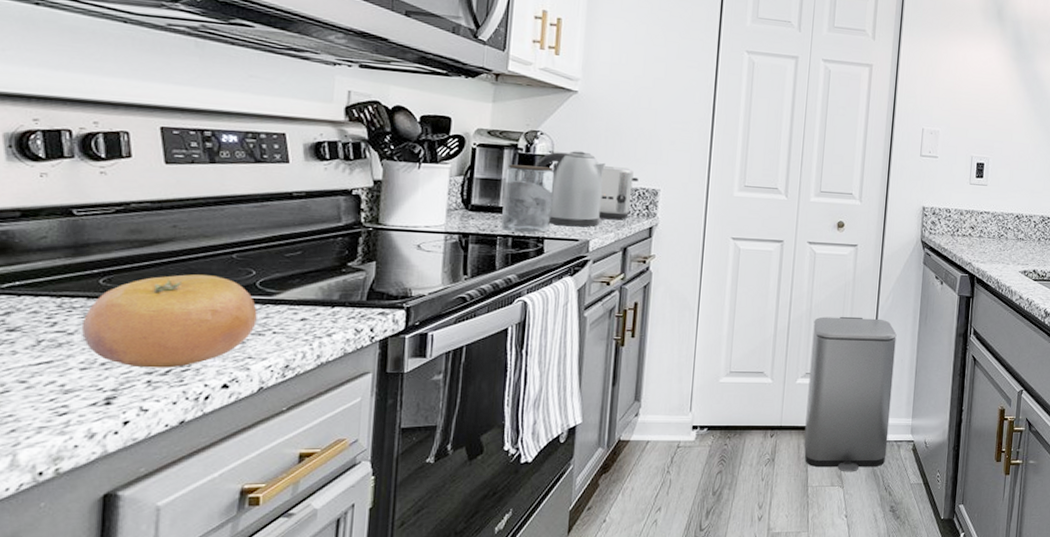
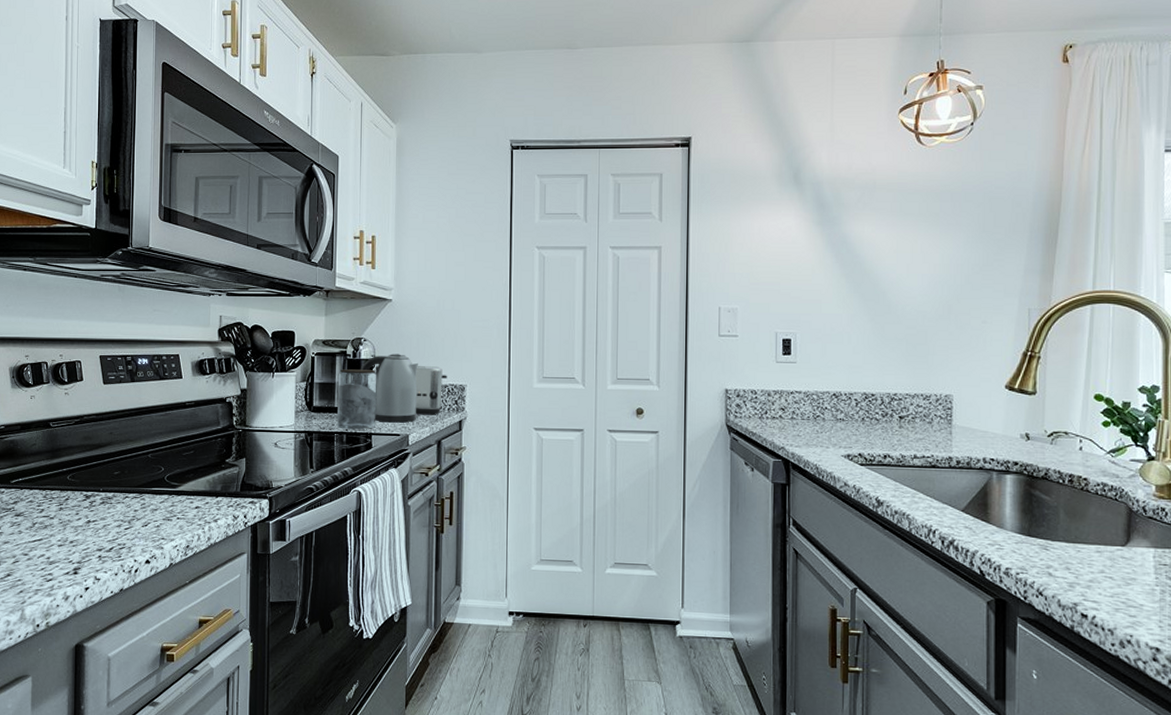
fruit: present [81,274,257,368] -> none [58,471,166,546]
pedal bin: present [804,316,897,472] -> none [617,505,707,668]

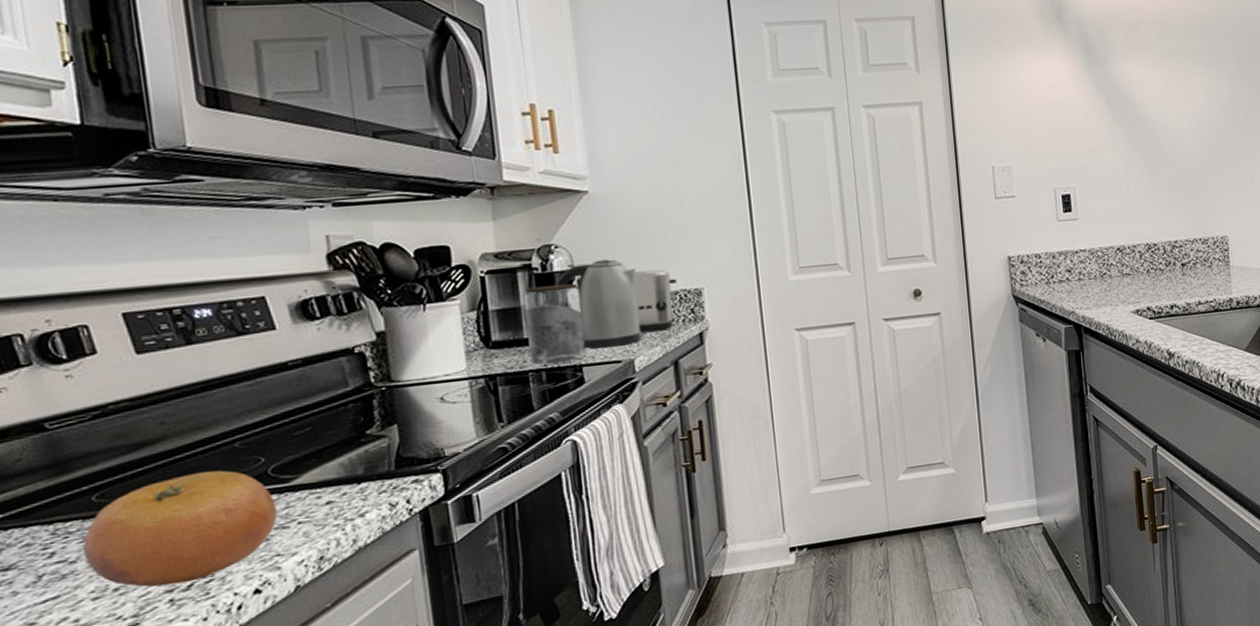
fruit: none [58,471,166,546] -> present [82,470,278,588]

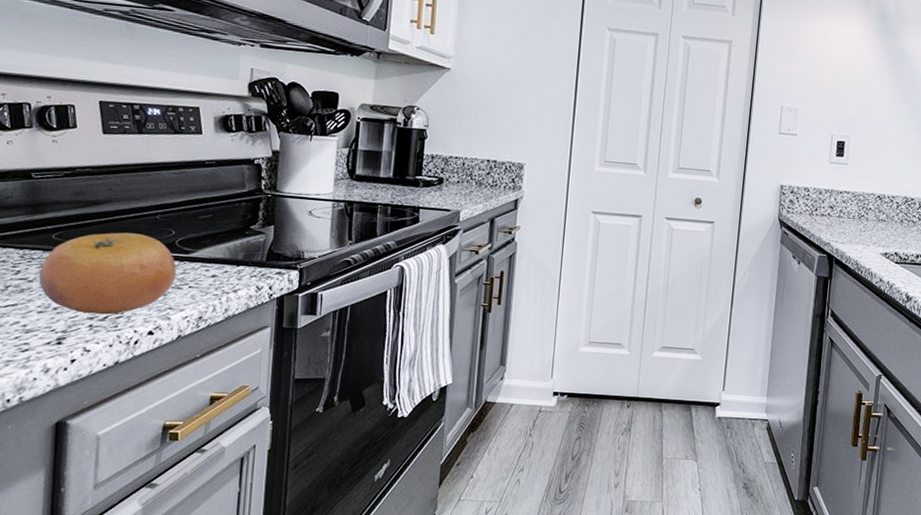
jar: present [523,283,586,365] -> none [382,137,430,202]
kettle: present [556,259,642,349] -> none [412,125,475,198]
toaster: present [575,269,677,332] -> none [427,135,506,192]

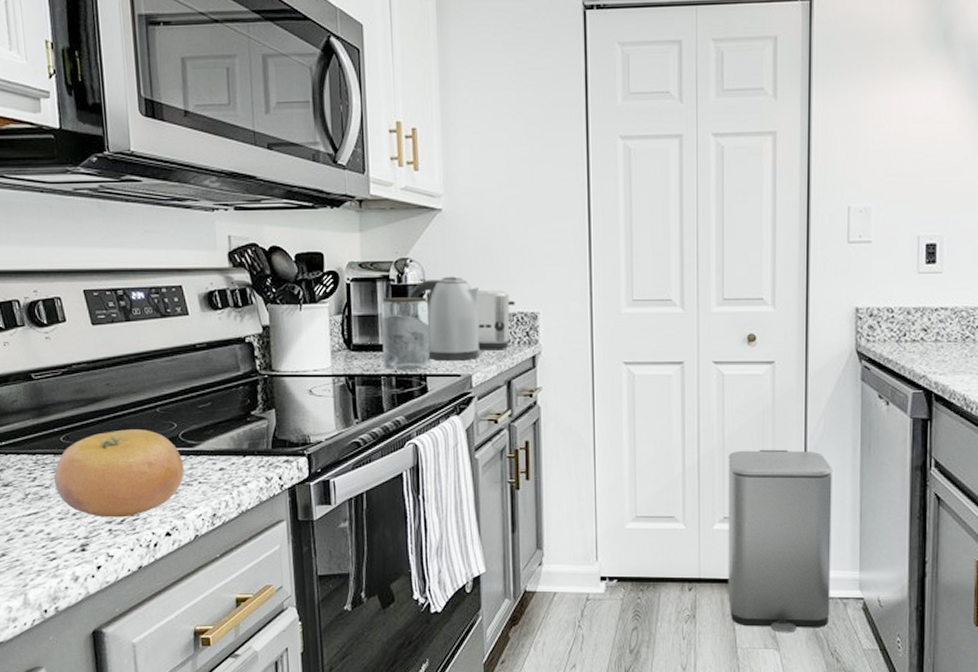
jar: none [382,137,430,202] -> present [381,297,431,371]
kettle: none [412,125,475,198] -> present [409,276,481,361]
toaster: none [427,135,506,192] -> present [426,289,515,351]
pedal bin: none [659,292,753,447] -> present [728,449,833,633]

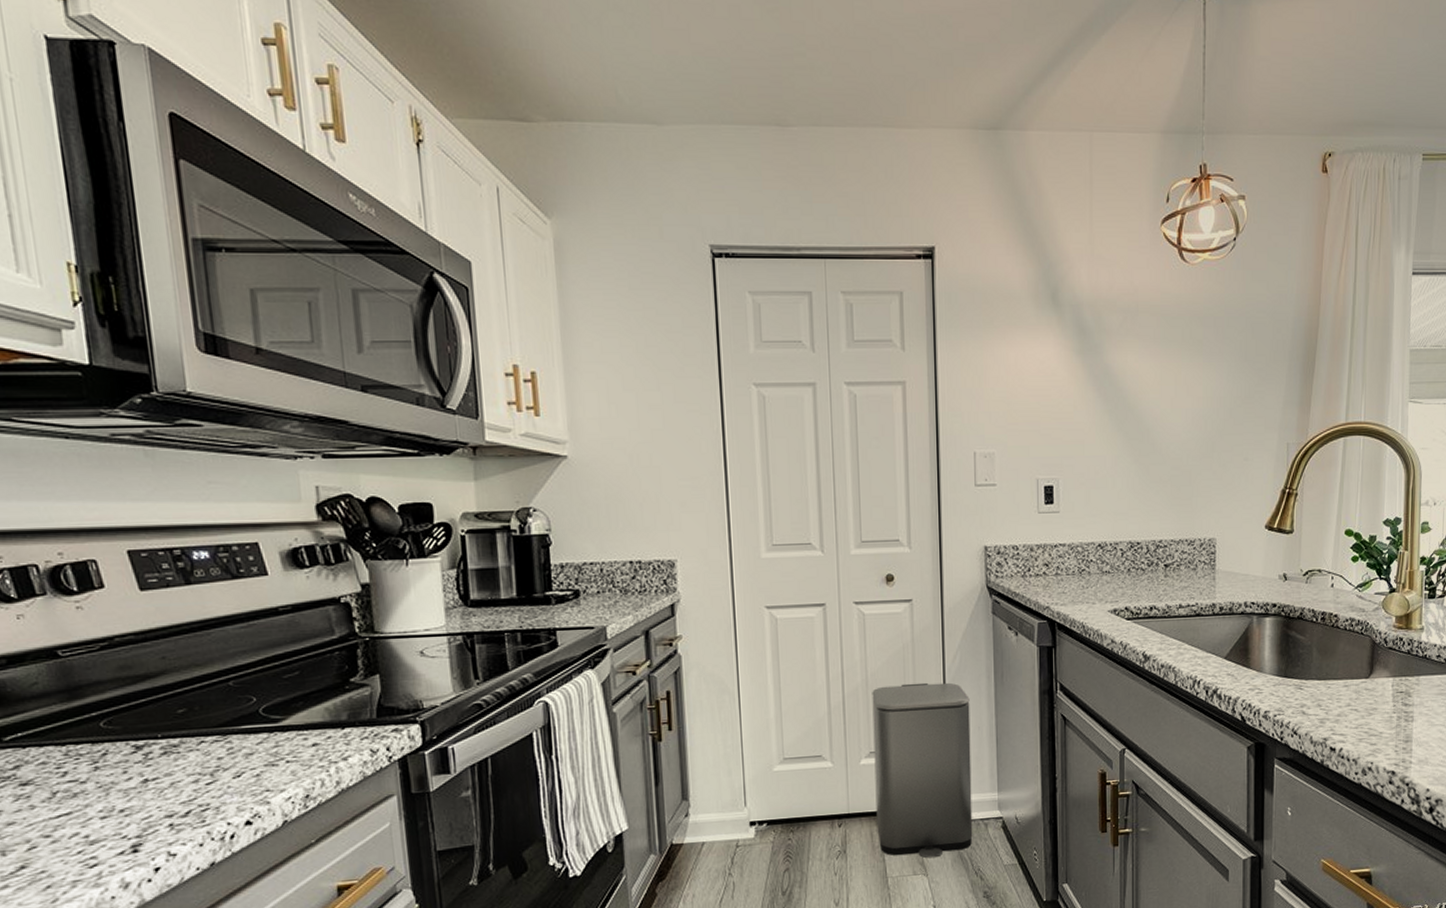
fruit: present [54,429,184,518] -> none [92,706,268,812]
jar: present [381,297,431,371] -> none [501,548,560,626]
kettle: present [409,276,481,361] -> none [533,525,615,614]
toaster: present [426,289,515,351] -> none [552,538,651,600]

